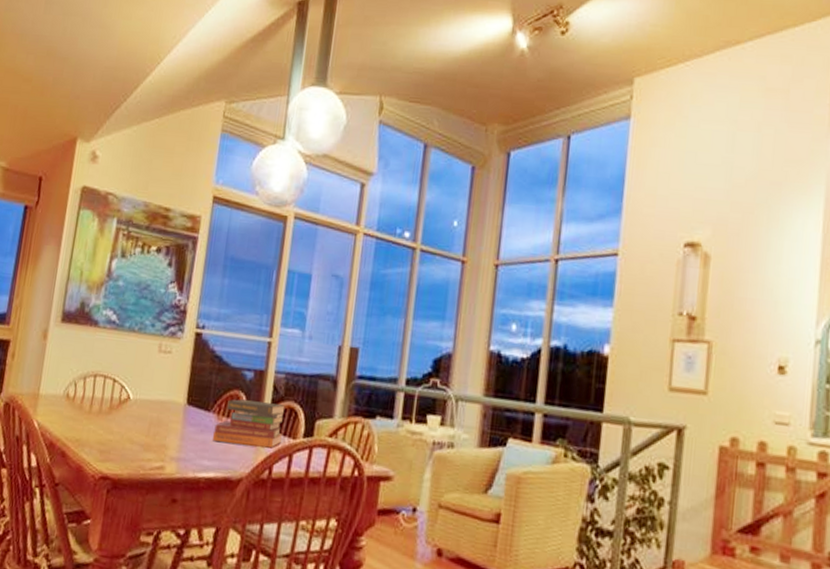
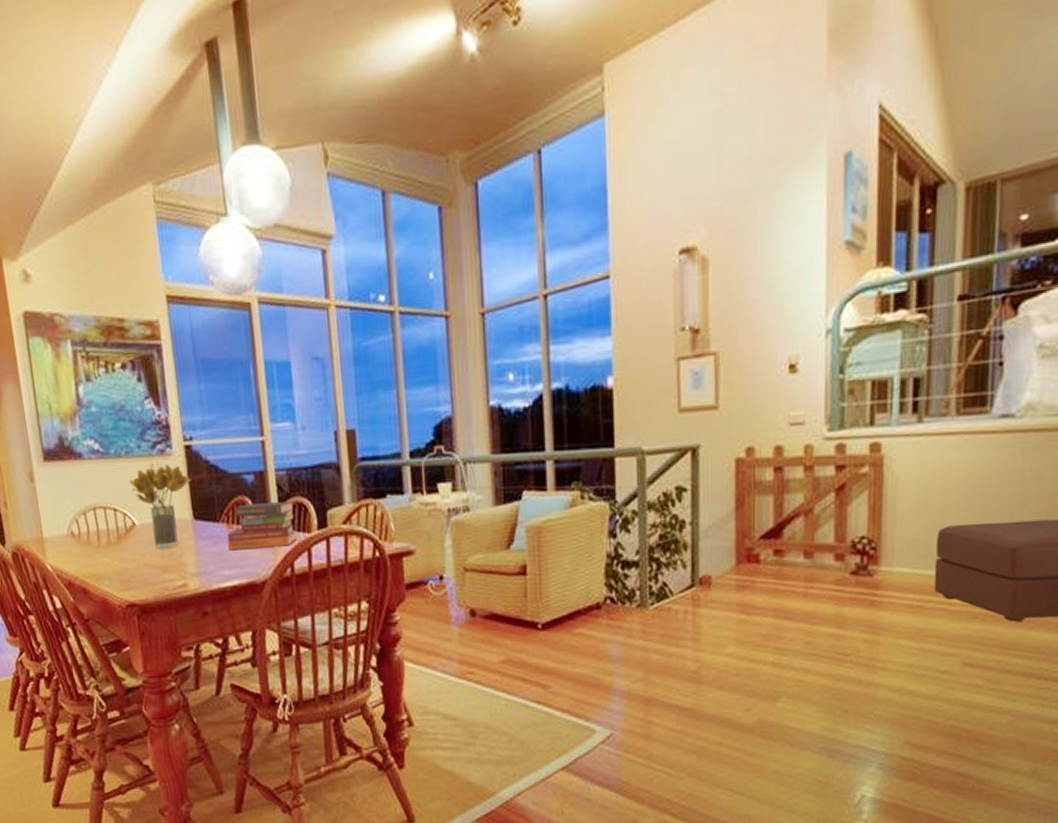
flower bouquet: none [135,346,194,429] -> present [129,464,192,549]

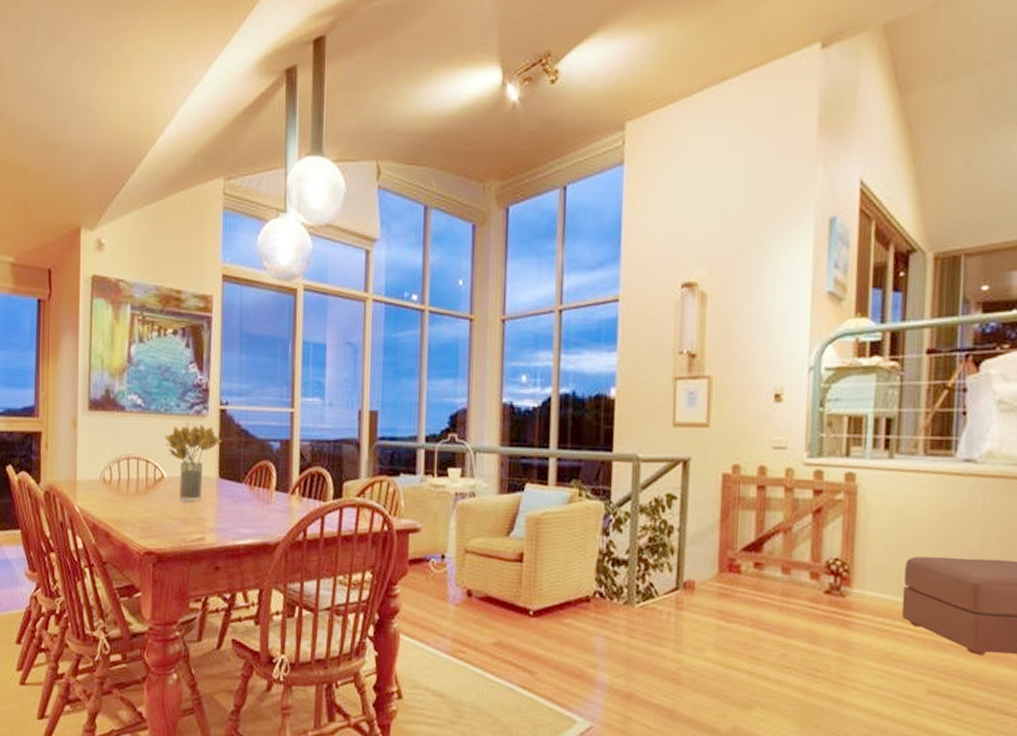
books: present [227,501,297,551] -> none [246,469,313,512]

